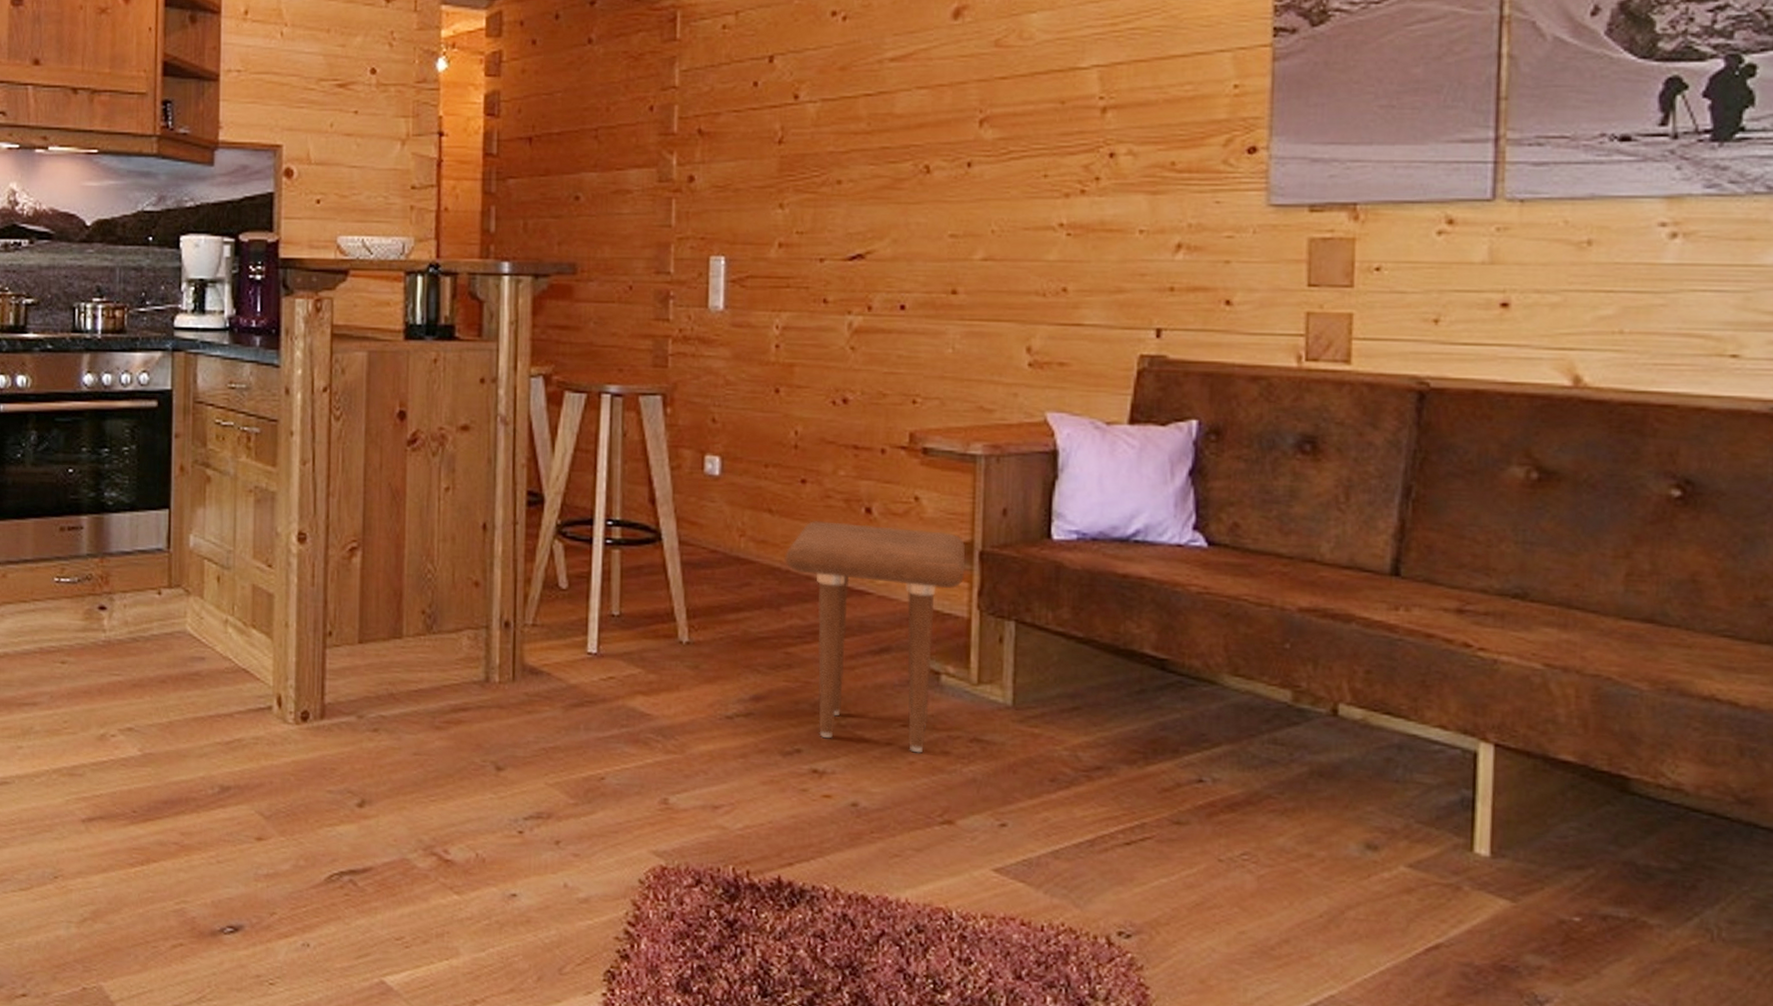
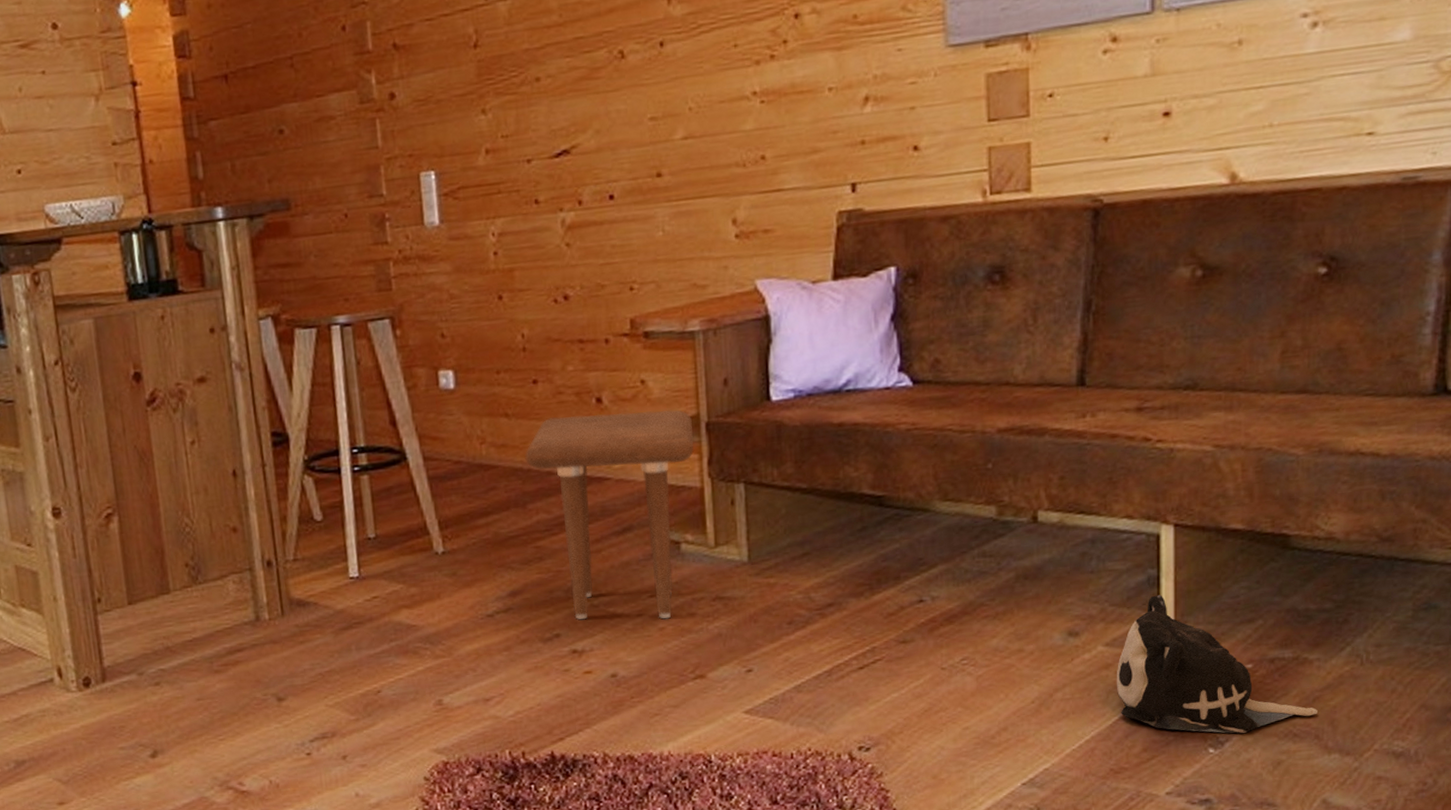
plush toy: none [1418,819,1657,996] -> present [1116,594,1317,734]

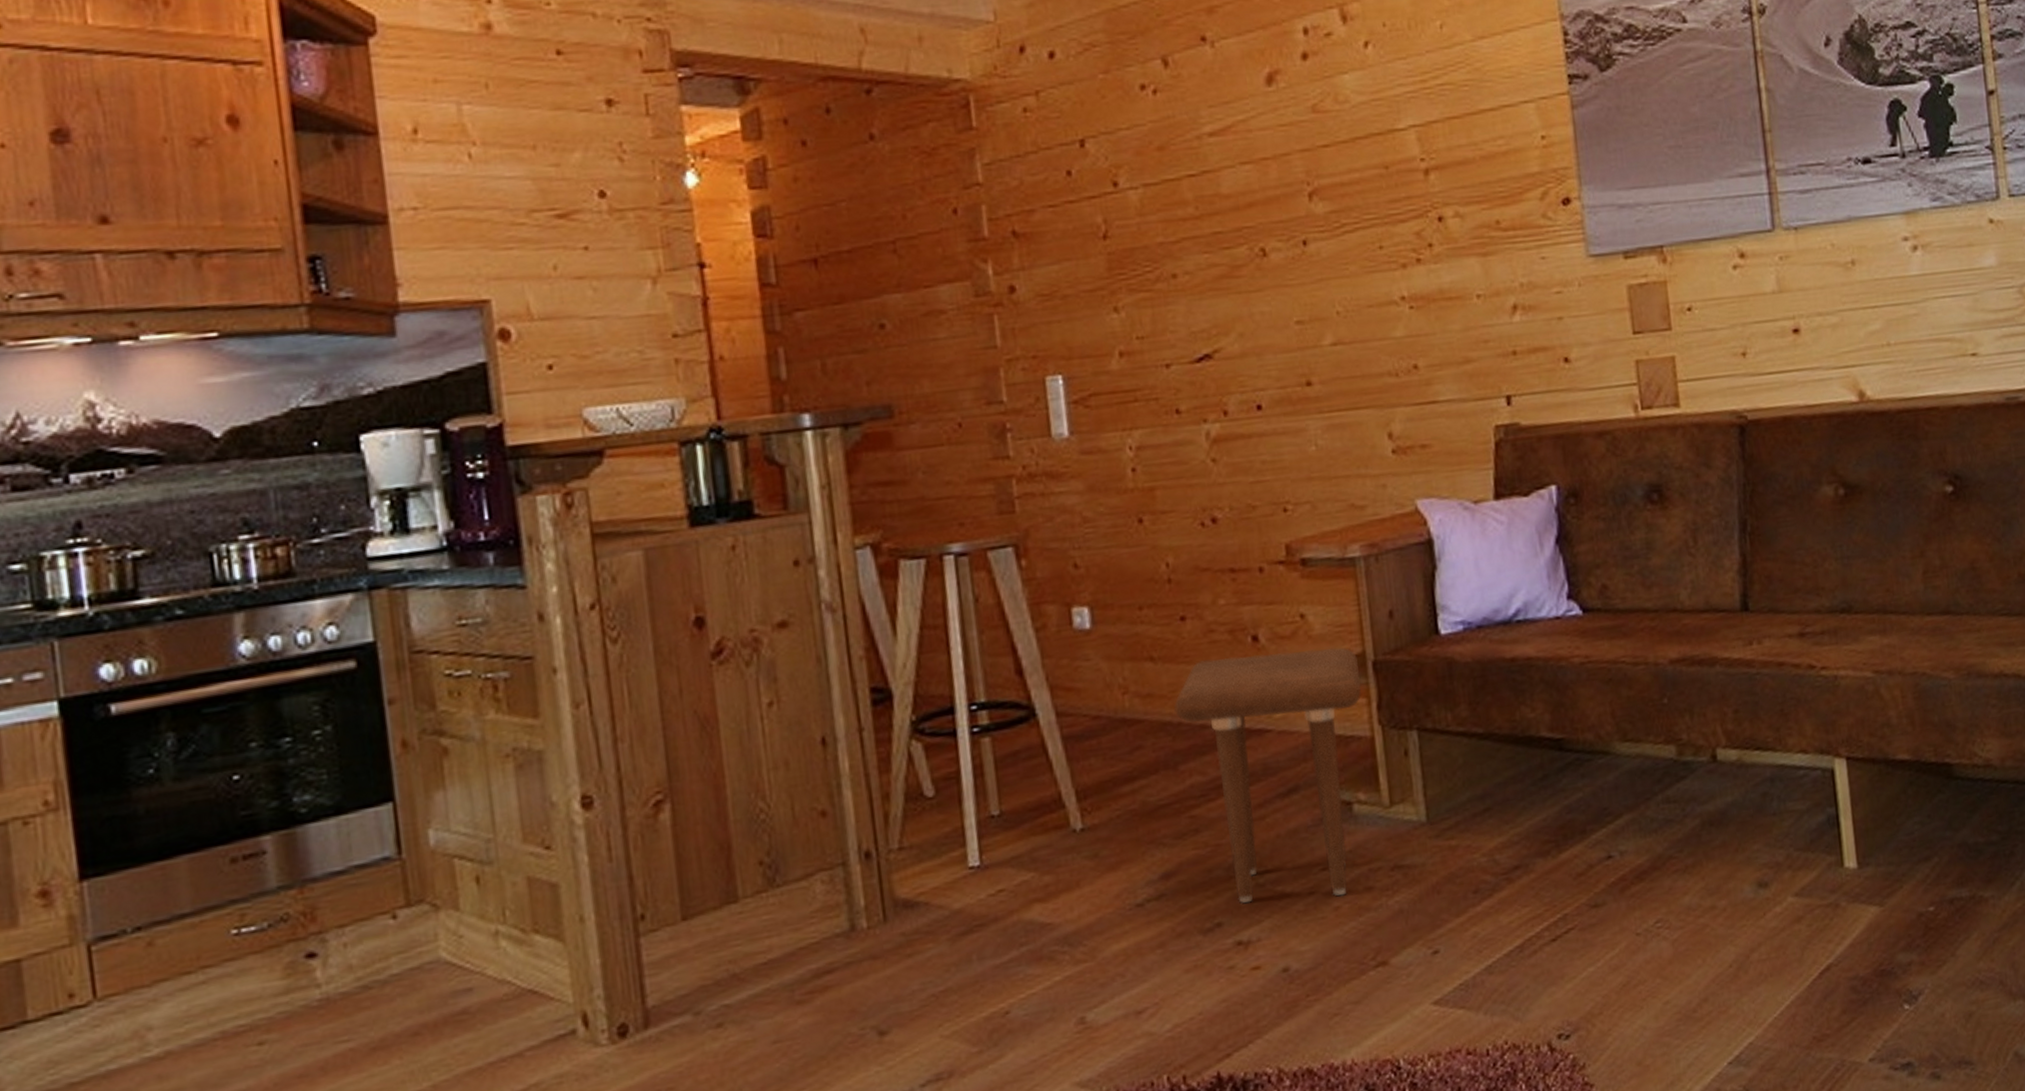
plush toy: present [1116,594,1317,734] -> none [1808,835,1999,987]

